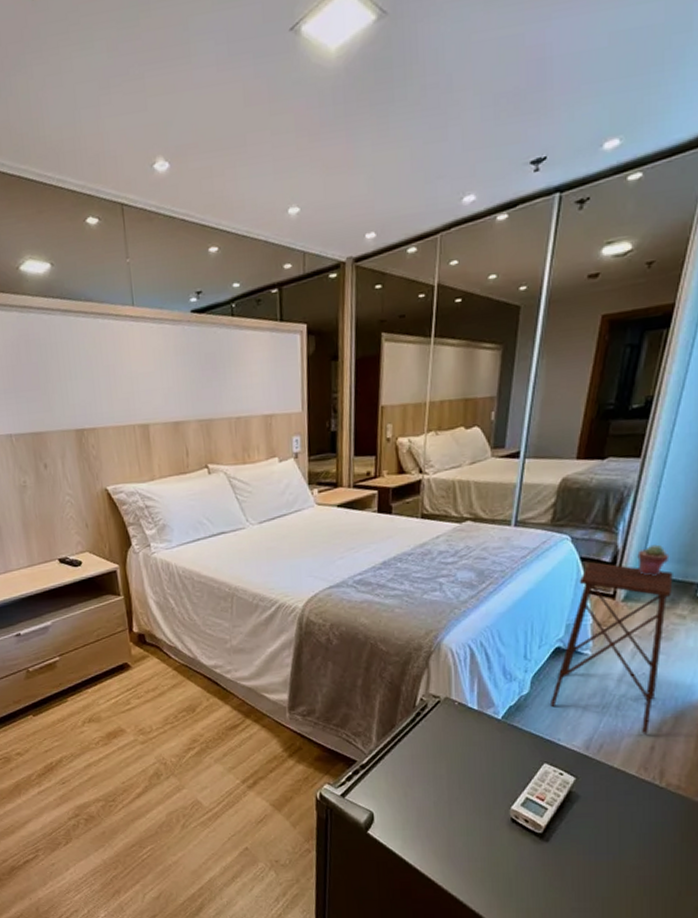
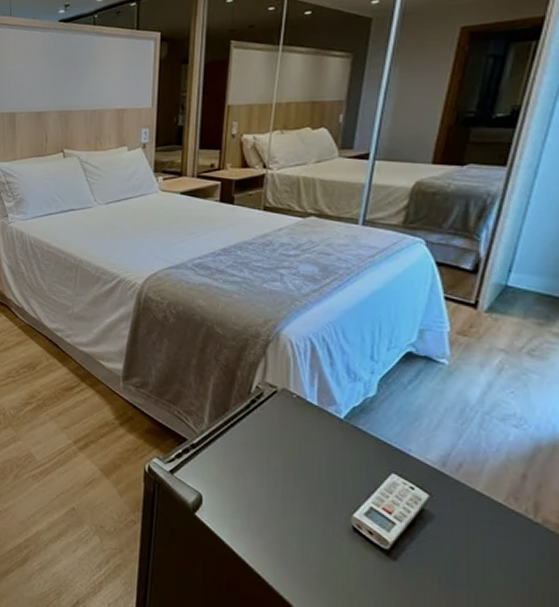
side table: present [550,562,673,734] -> none [400,268,548,460]
potted succulent: present [637,544,670,576] -> none [503,256,543,289]

